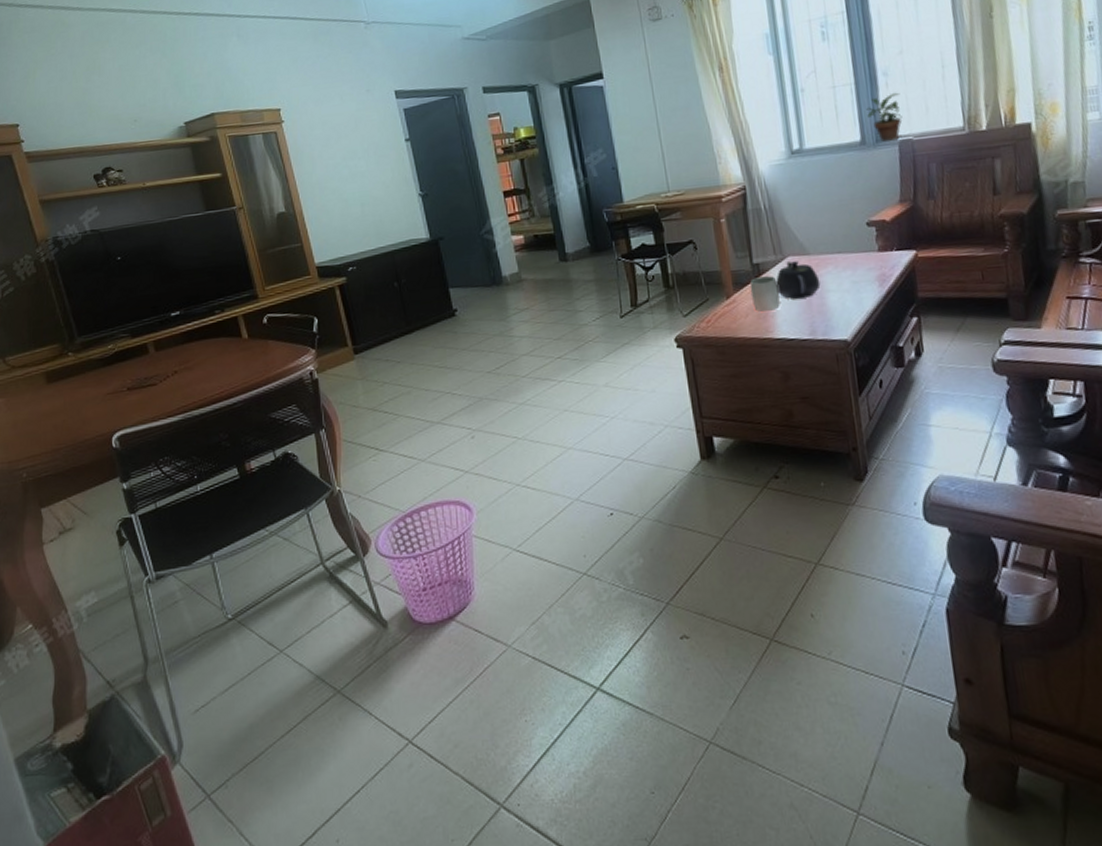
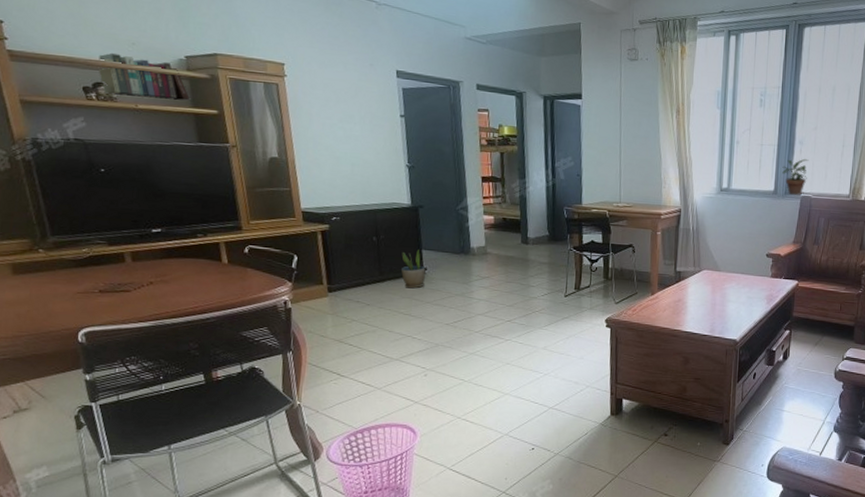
books: none [105,133,193,178] -> present [98,53,190,101]
potted plant: none [427,289,457,336] -> present [401,250,426,289]
mug: present [750,276,781,313] -> none [670,282,692,310]
teapot: present [775,261,821,299] -> none [691,274,725,304]

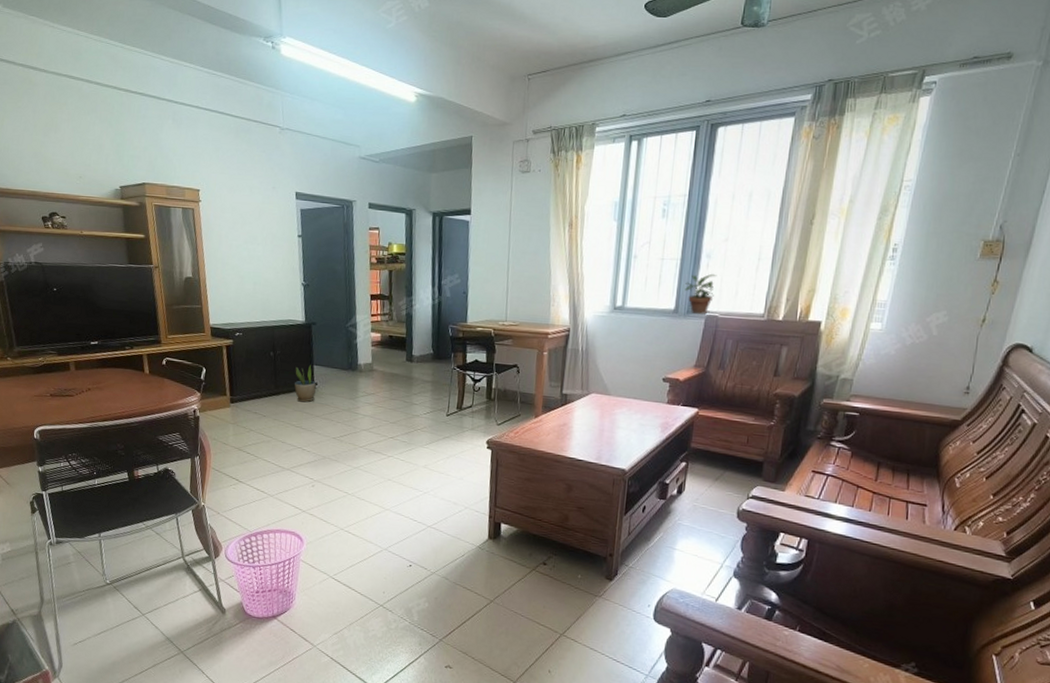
books: present [98,53,190,101] -> none [53,186,123,227]

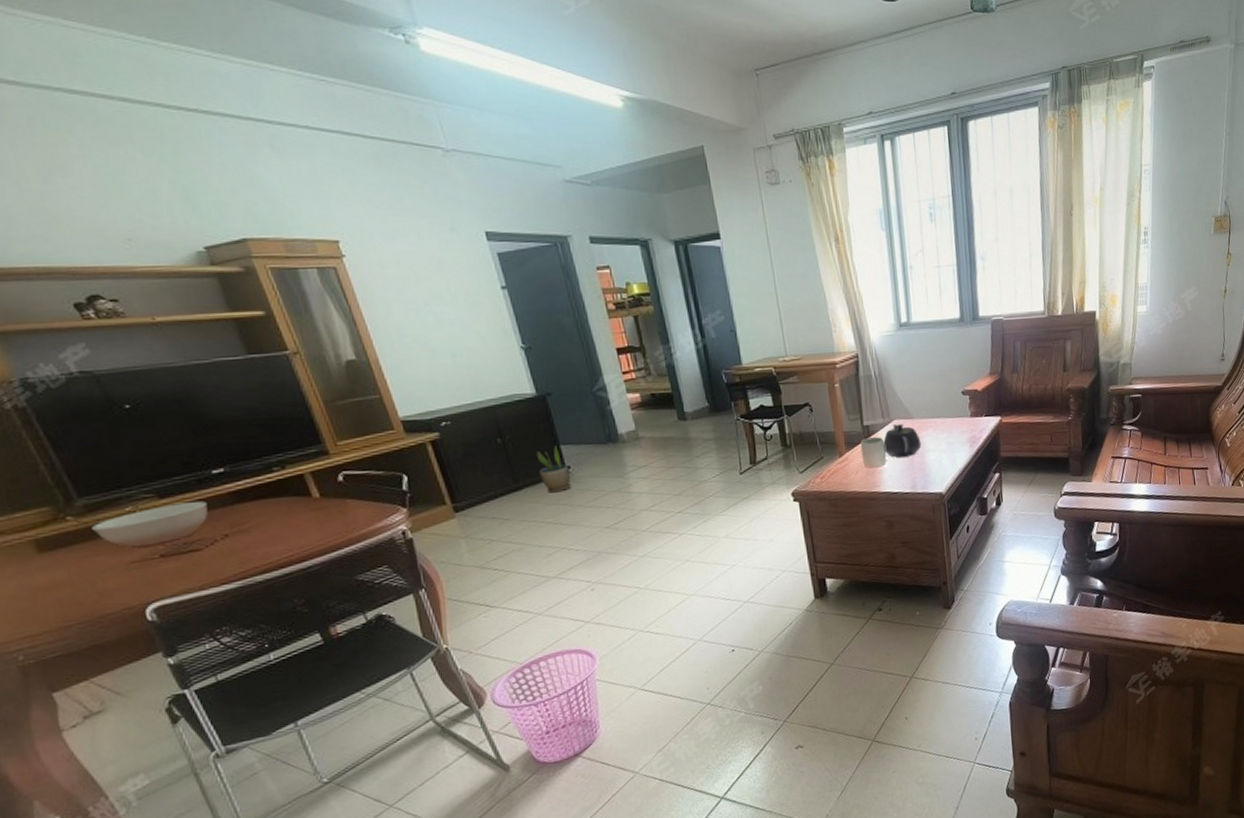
bowl: none [19,361,83,388] -> present [92,501,208,548]
mug: none [555,405,579,435] -> present [860,437,887,470]
teapot: none [577,397,614,430] -> present [883,424,922,458]
potted plant: present [685,273,717,315] -> none [966,276,995,321]

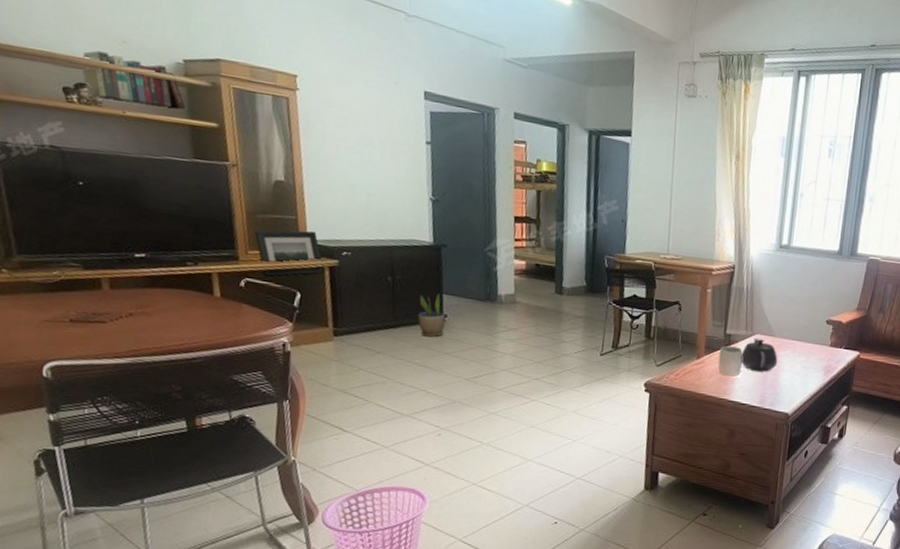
books: none [86,255,223,309] -> present [81,51,186,110]
bowl: present [92,501,208,548] -> none [20,276,123,311]
picture frame: none [339,406,427,465] -> present [255,230,324,277]

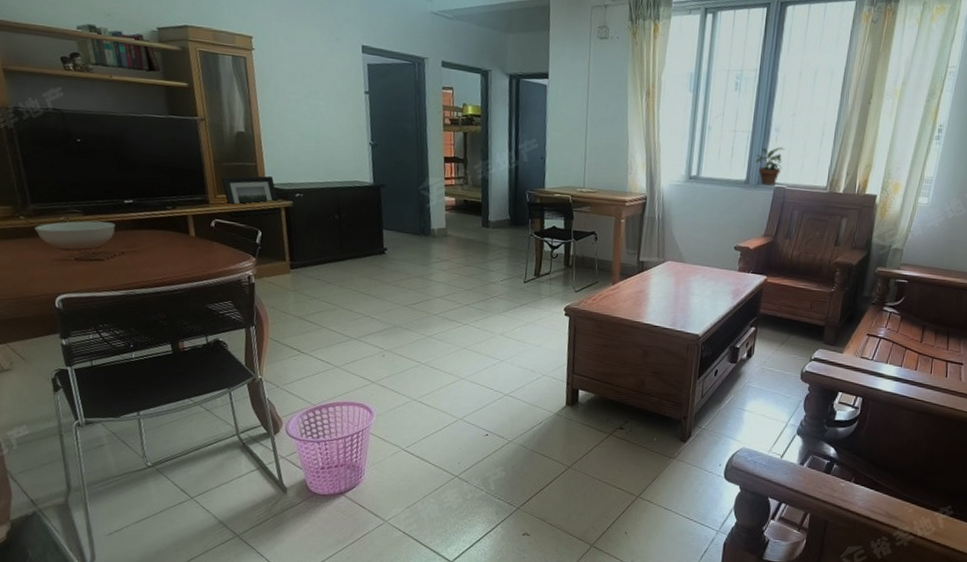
bowl: none [20,276,123,311] -> present [35,221,115,251]
potted plant: present [418,294,446,337] -> none [362,229,386,269]
mug: present [717,346,743,378] -> none [632,272,655,302]
teapot: present [740,338,778,372] -> none [653,265,689,296]
potted plant: none [849,217,879,258] -> present [755,146,785,186]

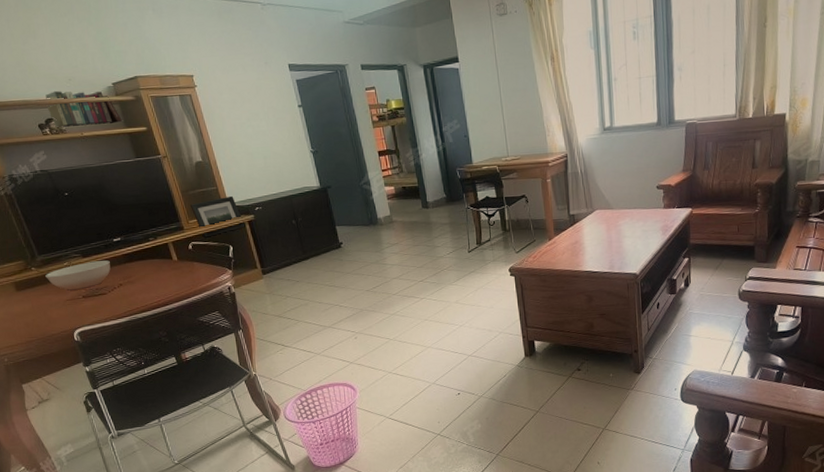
potted plant: present [755,146,785,186] -> none [663,84,690,124]

